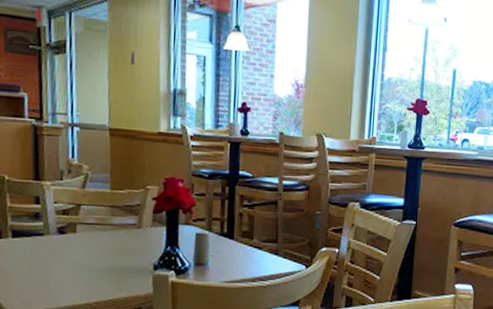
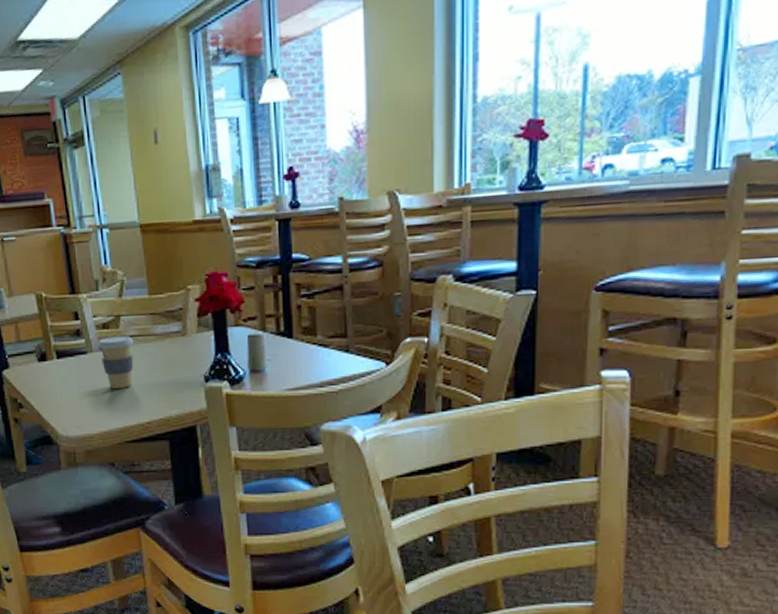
coffee cup: none [54,222,91,270] -> present [97,336,134,389]

